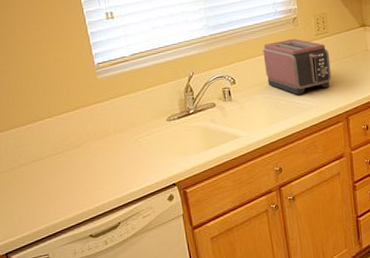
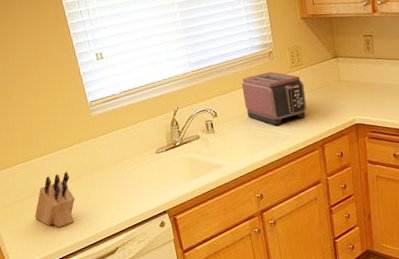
knife block: none [28,138,75,200] -> present [34,172,75,228]

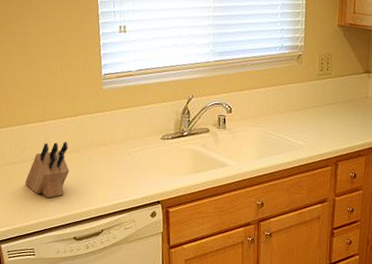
toaster: present [241,71,307,126] -> none [262,75,329,133]

